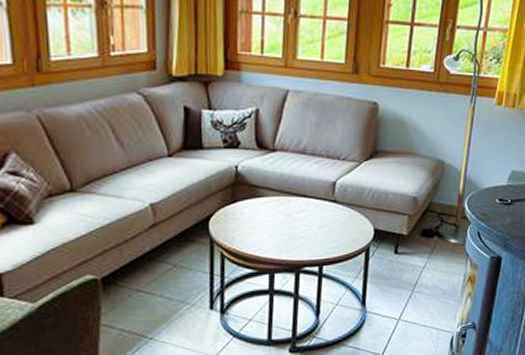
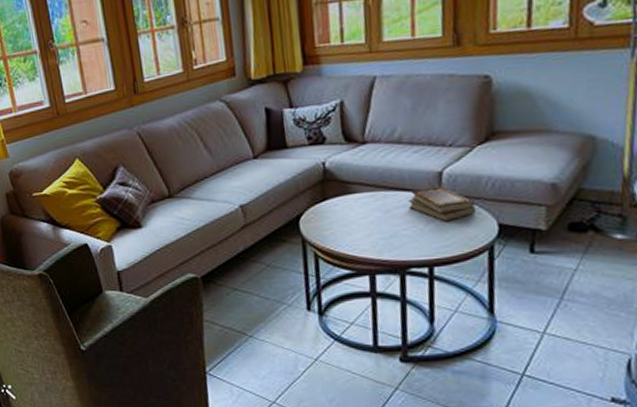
book set: none [307,194,359,226] -> present [408,186,477,222]

